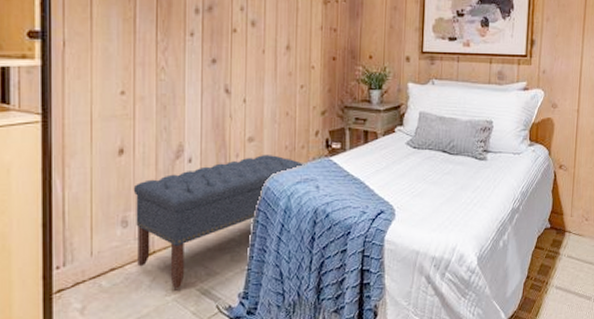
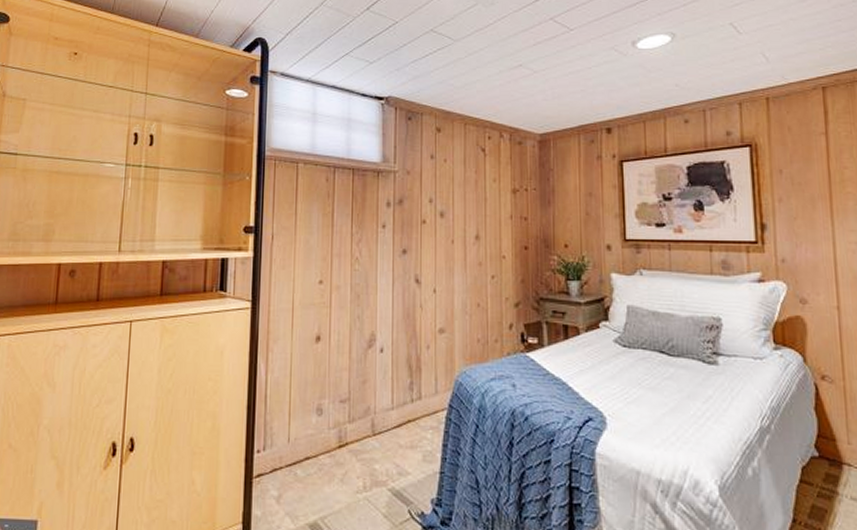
bench: present [133,155,305,289] -> none [328,348,499,486]

